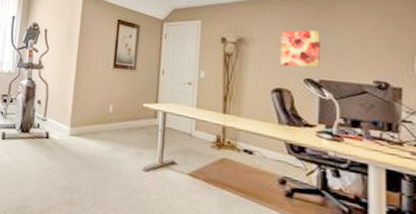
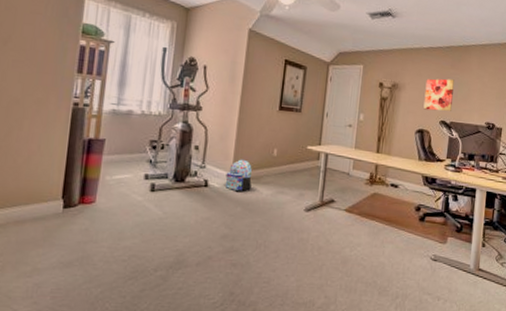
backpack: none [64,114,89,145] -> present [225,159,252,191]

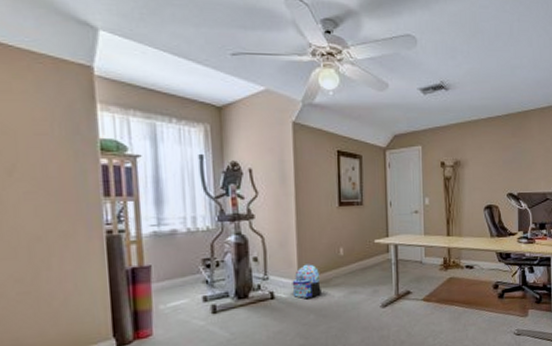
wall art: present [423,78,454,112] -> none [488,148,517,184]

